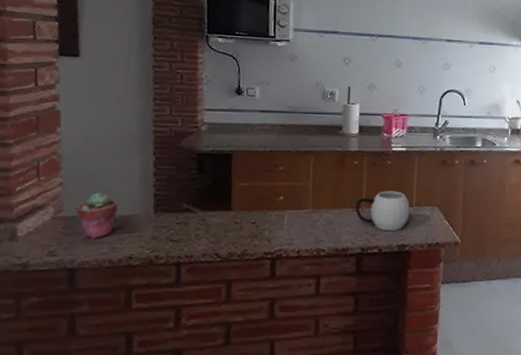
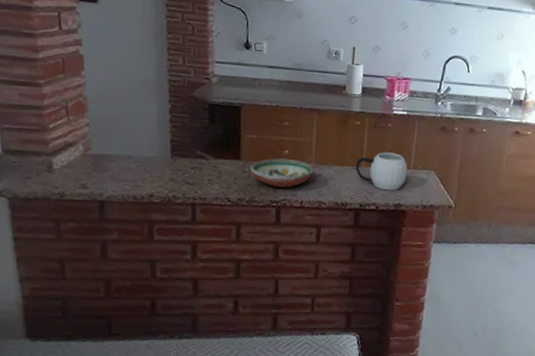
potted succulent: present [75,192,118,239] -> none [102,134,139,177]
decorative bowl: none [241,206,311,237] -> present [250,158,314,188]

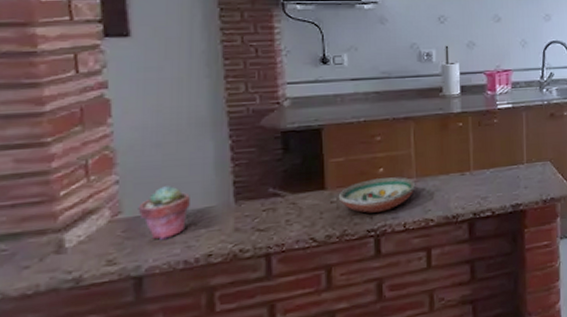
potted succulent: none [102,134,139,177] -> present [138,186,190,240]
mug: present [355,152,408,191] -> none [463,149,521,192]

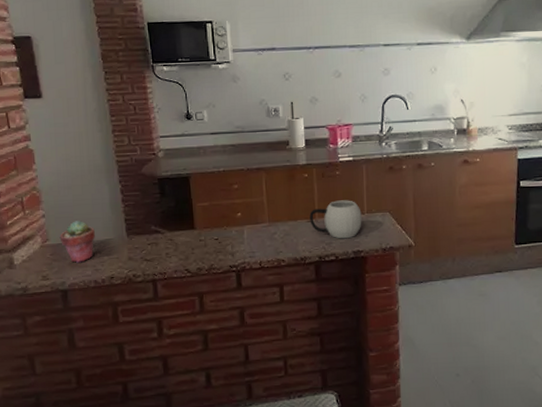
decorative bowl: present [338,177,416,213] -> none [205,221,269,251]
mug: none [463,149,521,192] -> present [309,200,362,239]

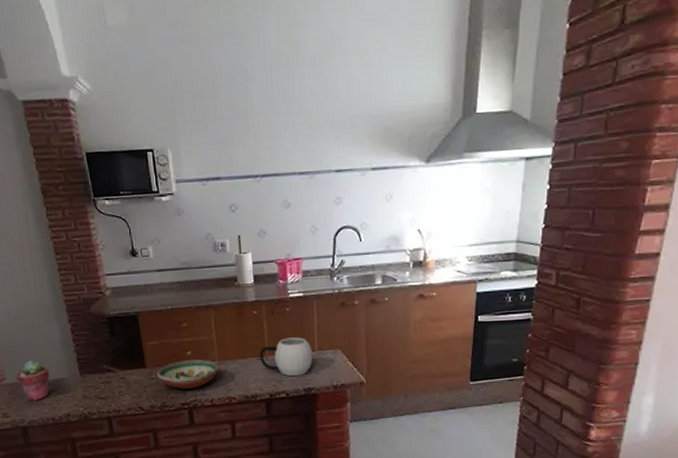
decorative bowl: none [205,221,269,251] -> present [156,359,219,389]

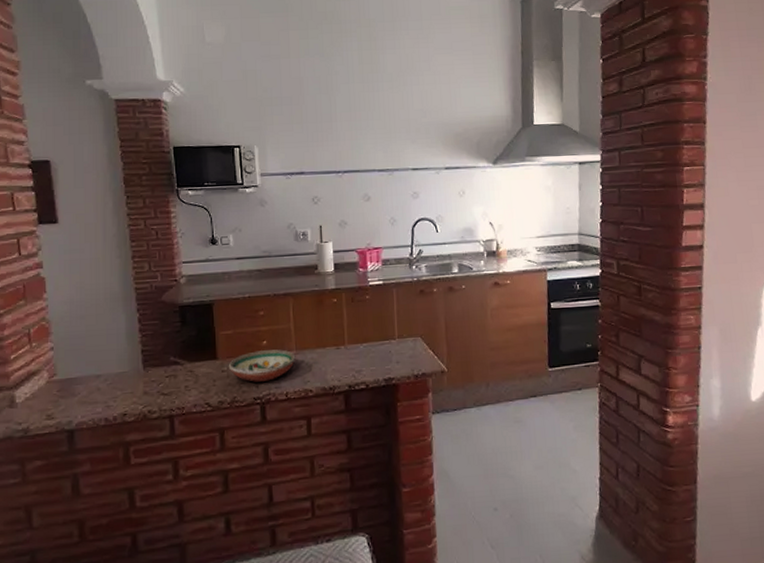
potted succulent: present [15,360,50,401] -> none [68,353,108,399]
mug: present [259,337,313,377] -> none [338,325,393,366]

